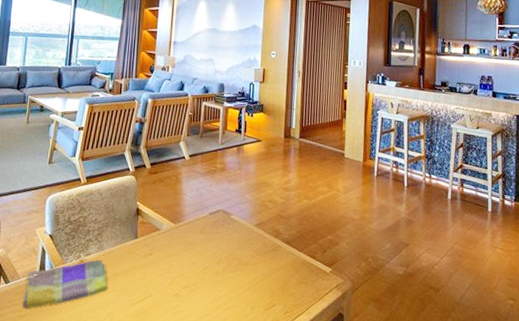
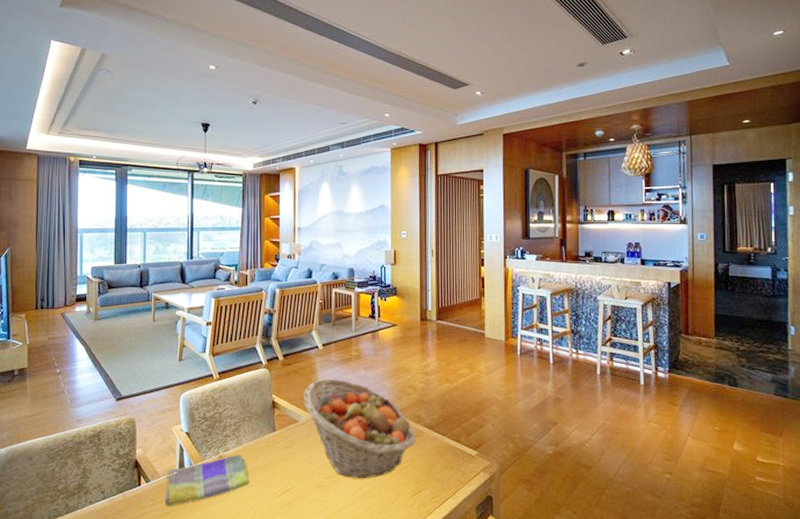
fruit basket: none [167,189,273,291] -> present [304,378,416,479]

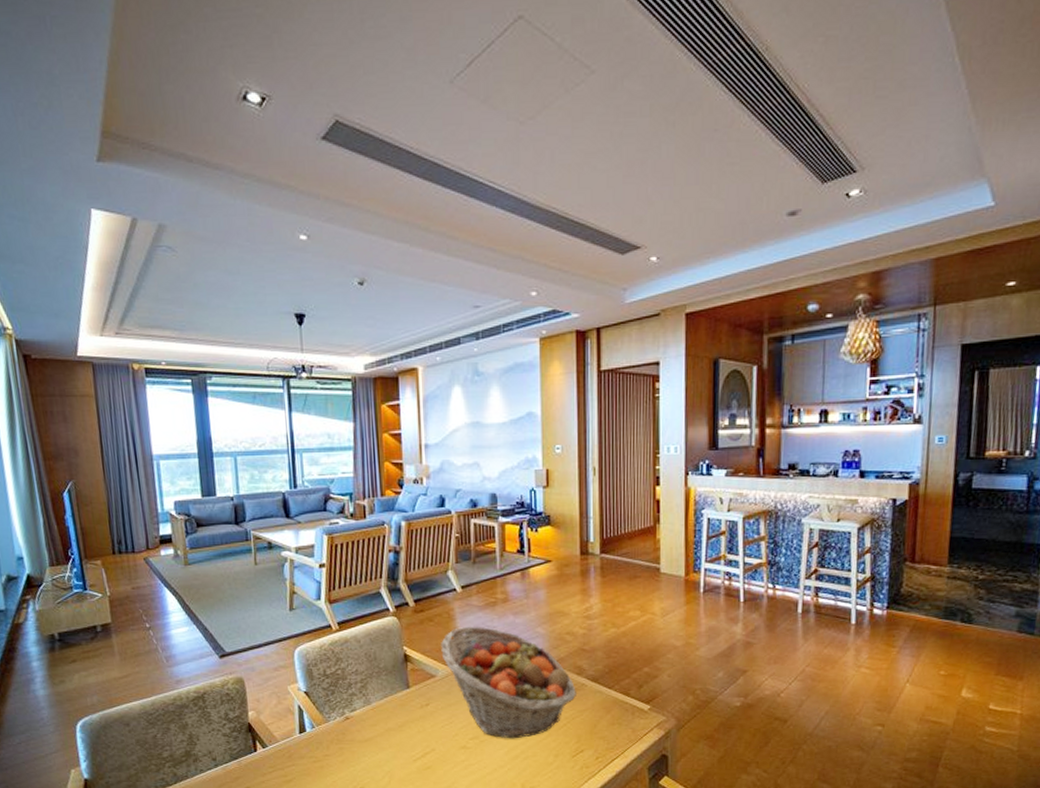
dish towel: present [164,455,249,506] -> none [285,715,382,773]

